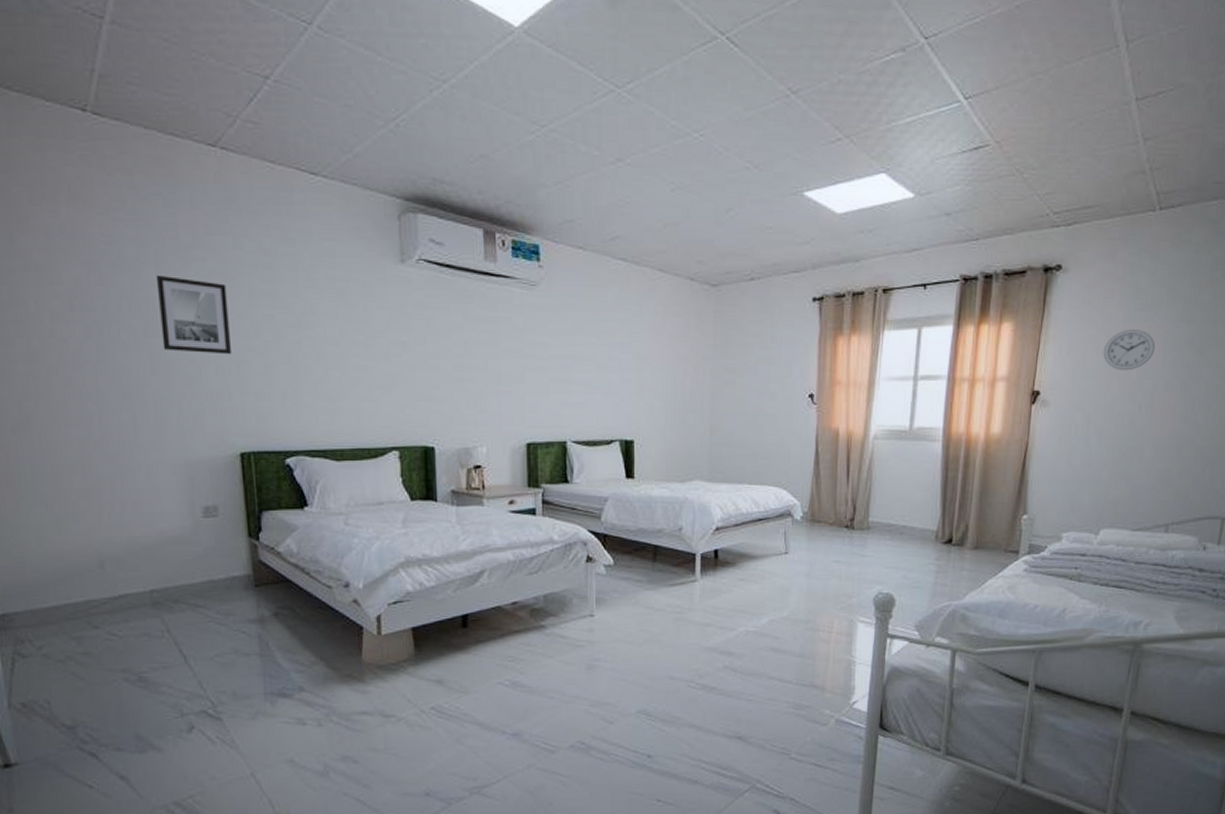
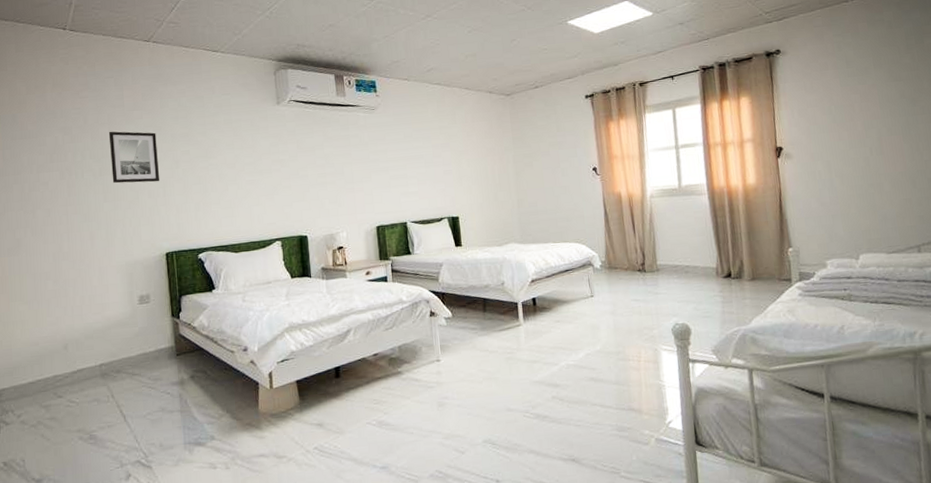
wall clock: present [1103,330,1155,371] -> none [829,91,873,125]

